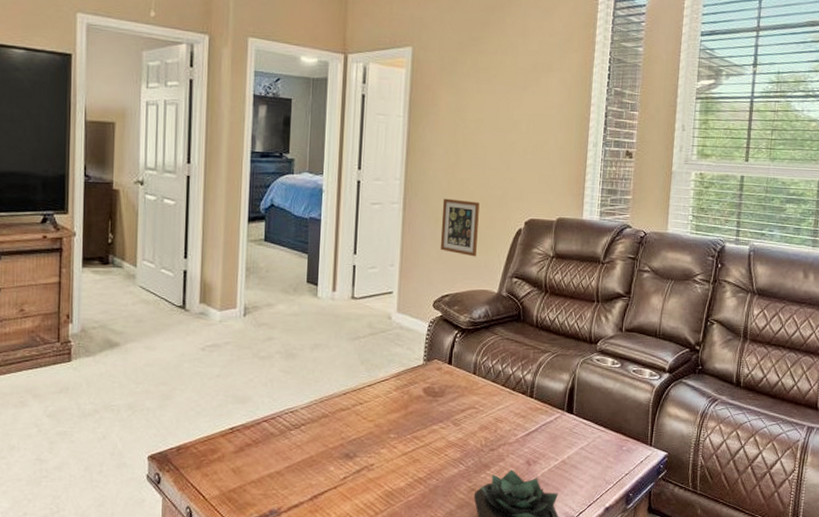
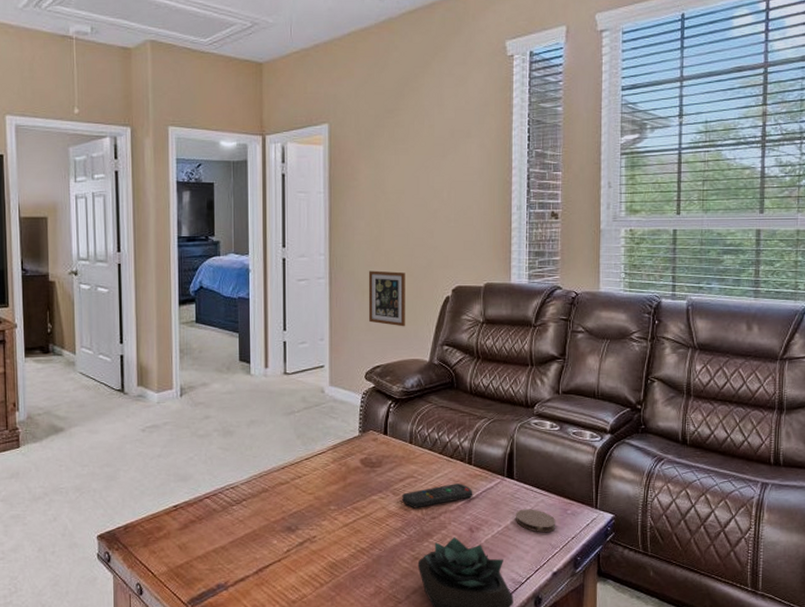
remote control: none [462,416,533,440] -> present [402,483,473,509]
coaster: none [572,444,612,468] -> present [516,509,556,533]

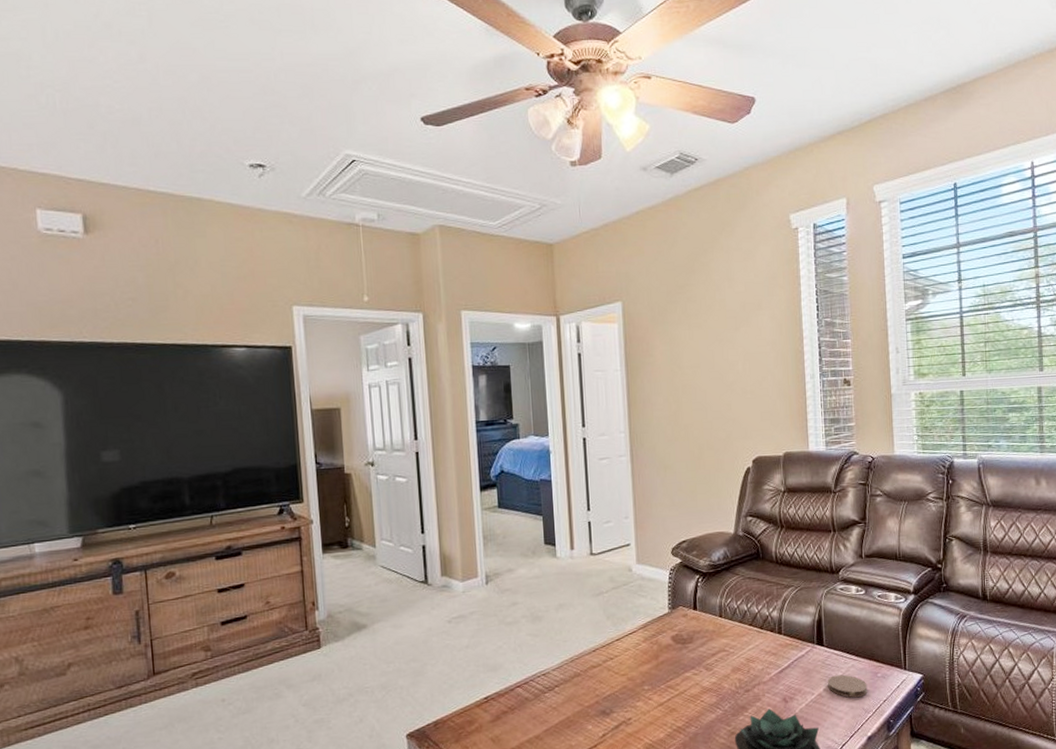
picture frame: present [368,270,405,327] -> none [669,445,708,501]
remote control: present [402,483,473,509] -> none [715,654,785,683]

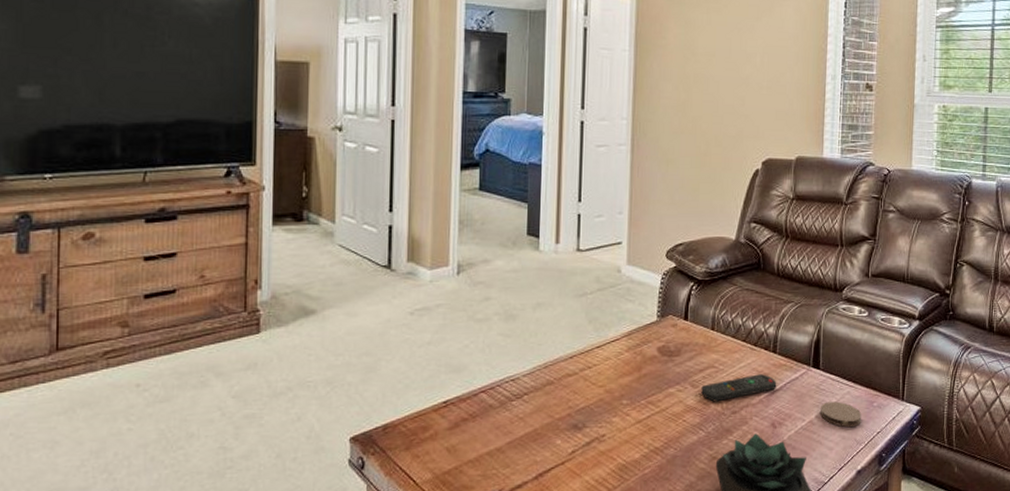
remote control: none [715,654,785,683] -> present [701,374,777,402]

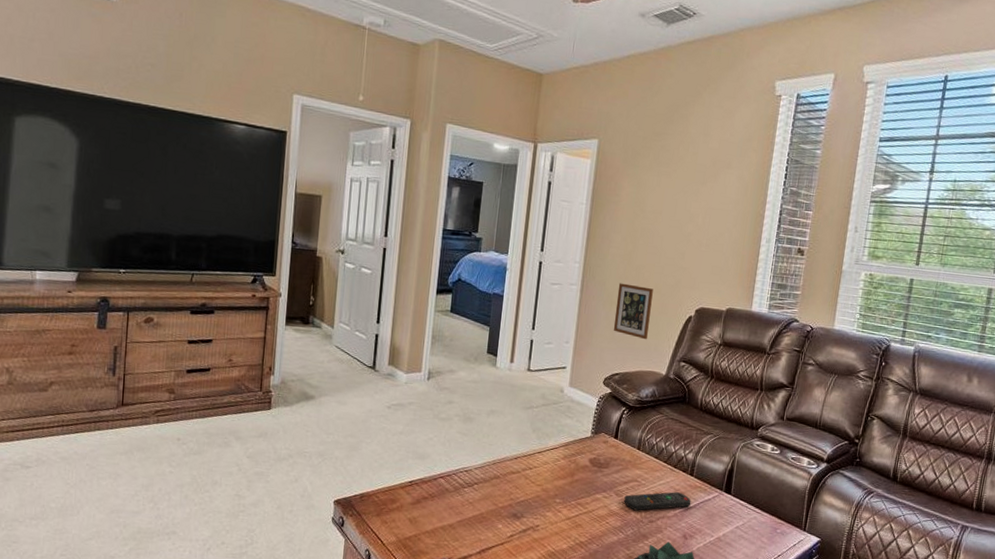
picture frame: none [672,138,713,201] -> present [613,283,653,340]
coaster: present [820,401,862,428] -> none [728,523,766,548]

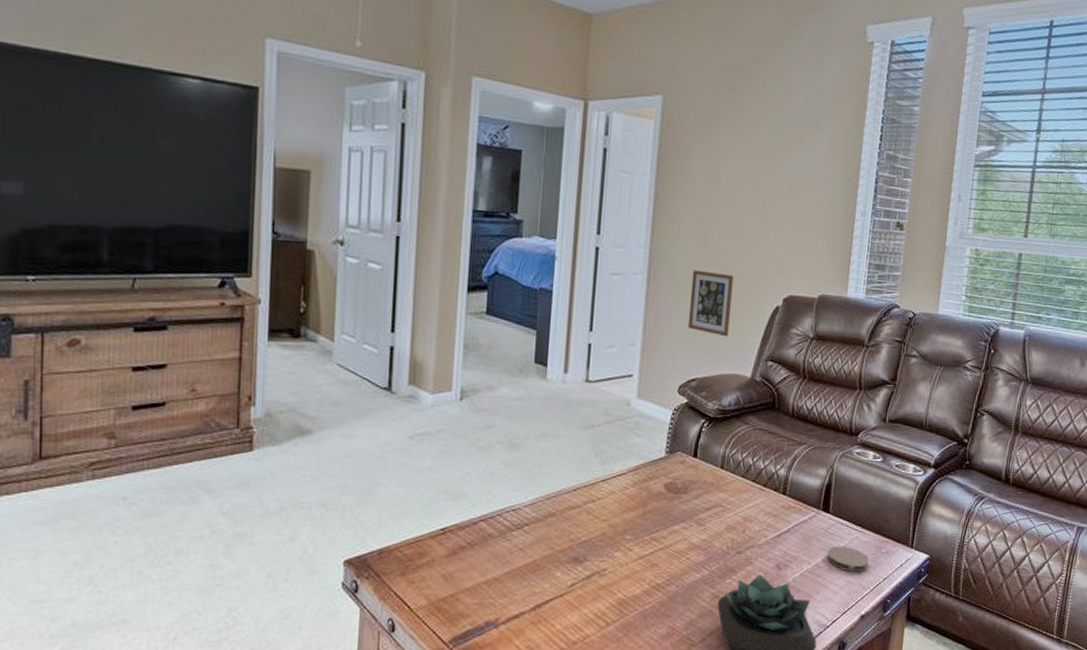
remote control: present [624,492,692,511] -> none [707,515,785,541]
coaster: none [728,523,766,548] -> present [827,546,869,573]

